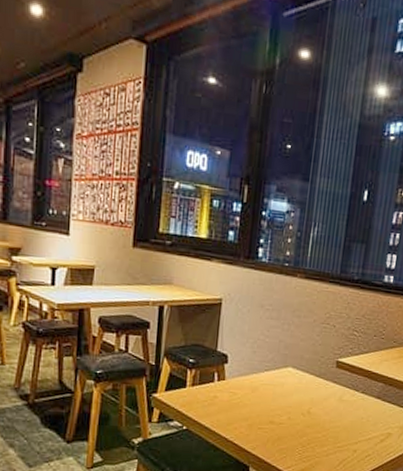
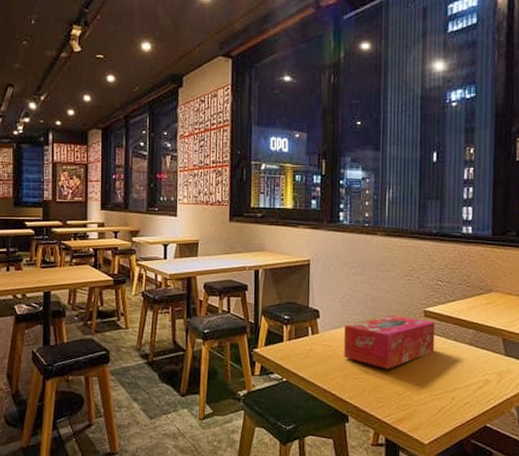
tissue box: none [250,364,347,420] -> present [344,315,435,370]

